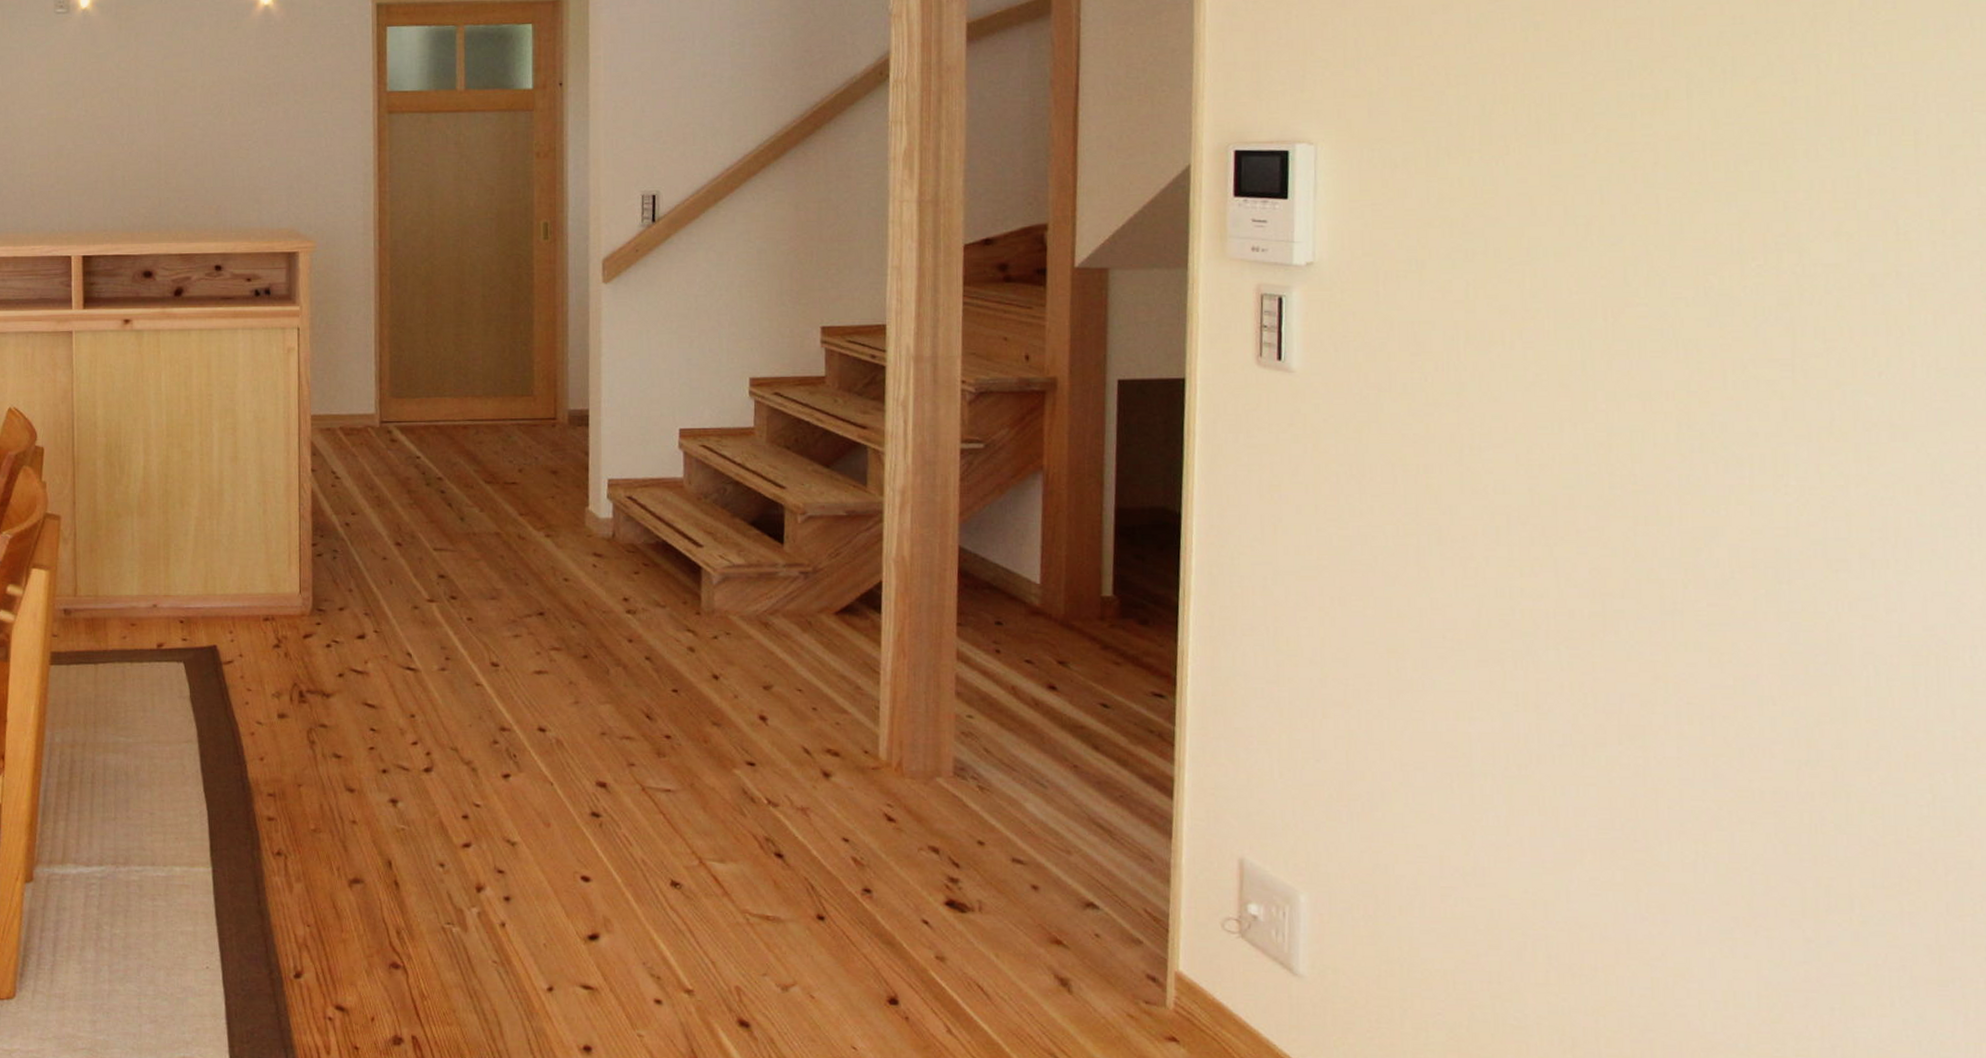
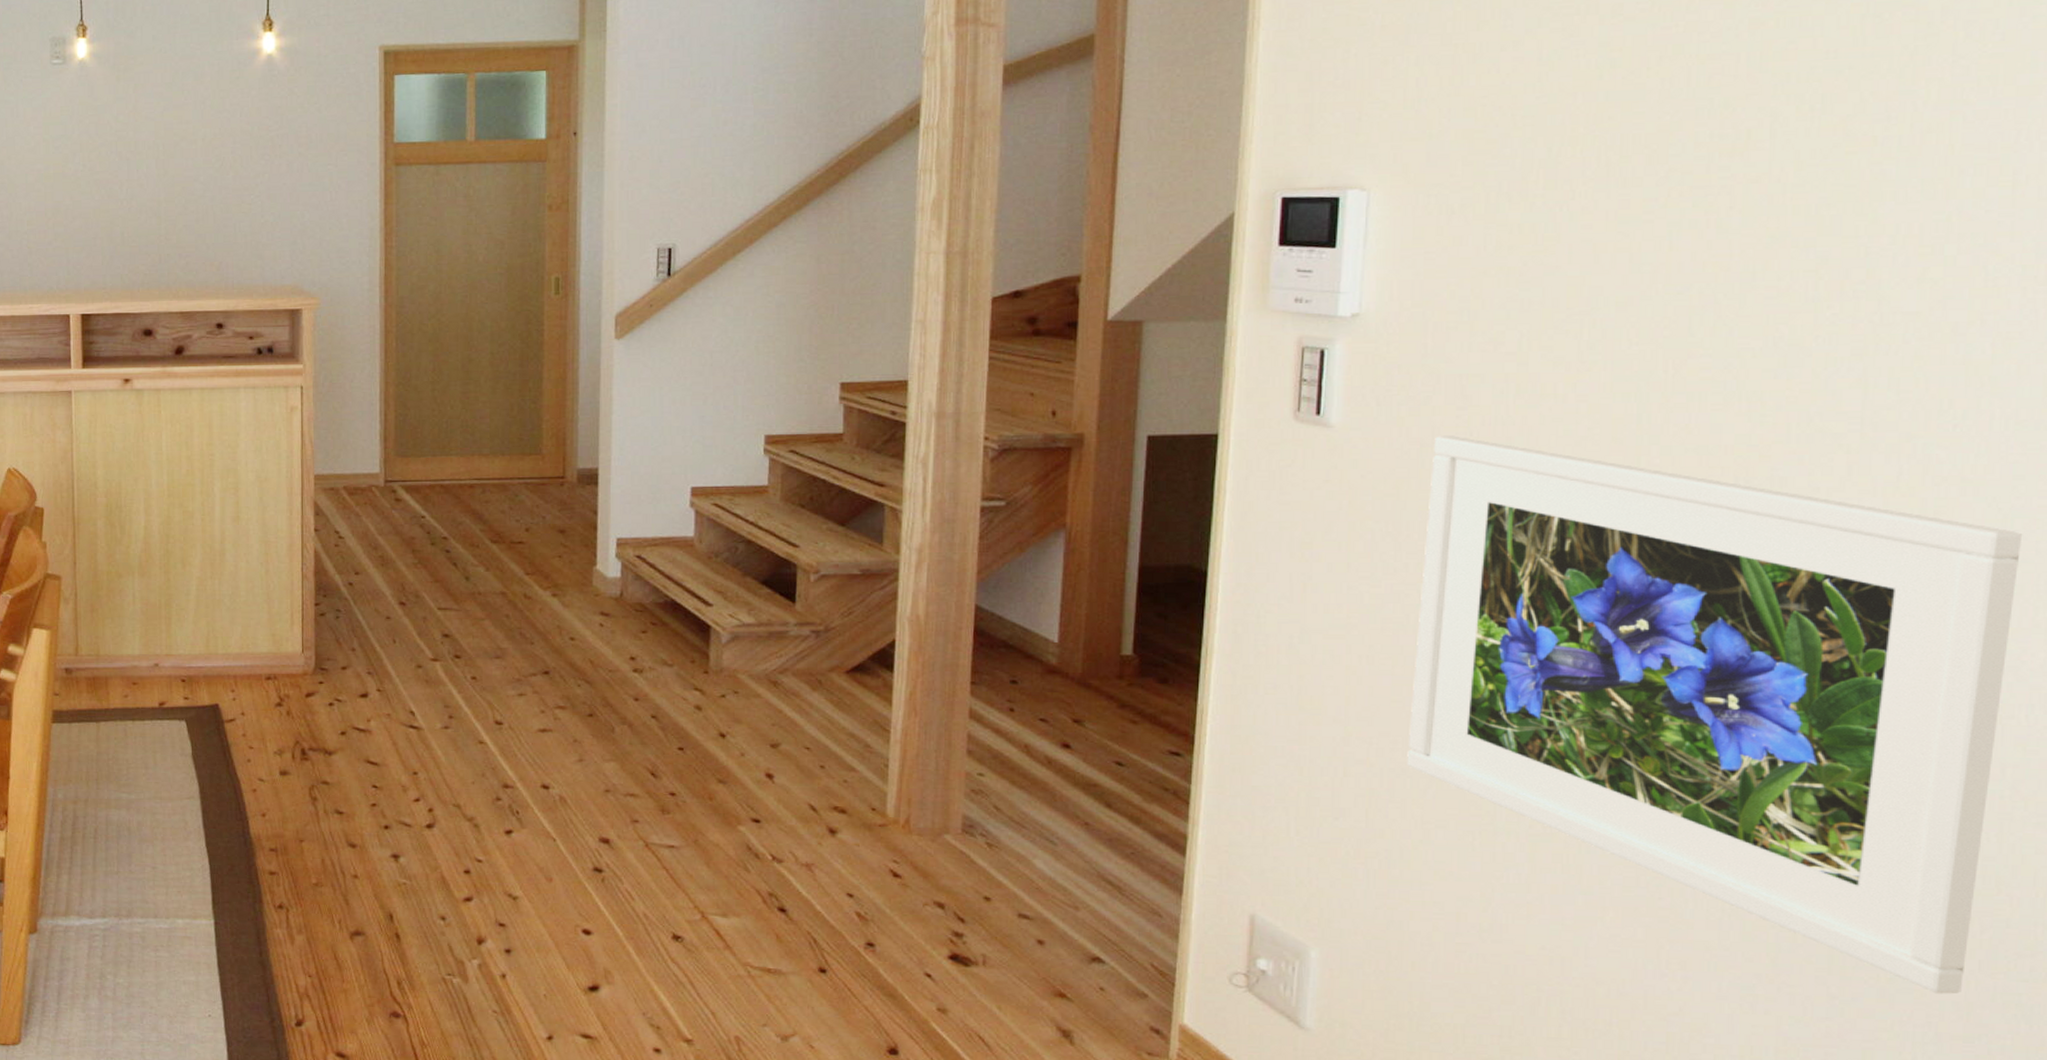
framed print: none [1382,381,1953,937] -> present [1407,436,2023,994]

